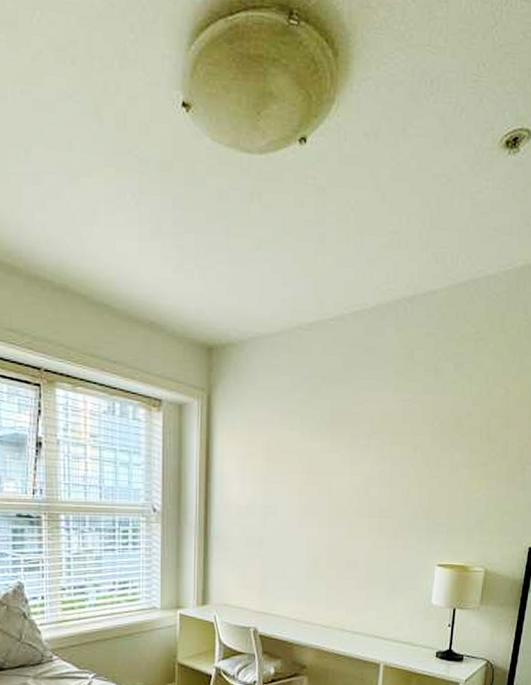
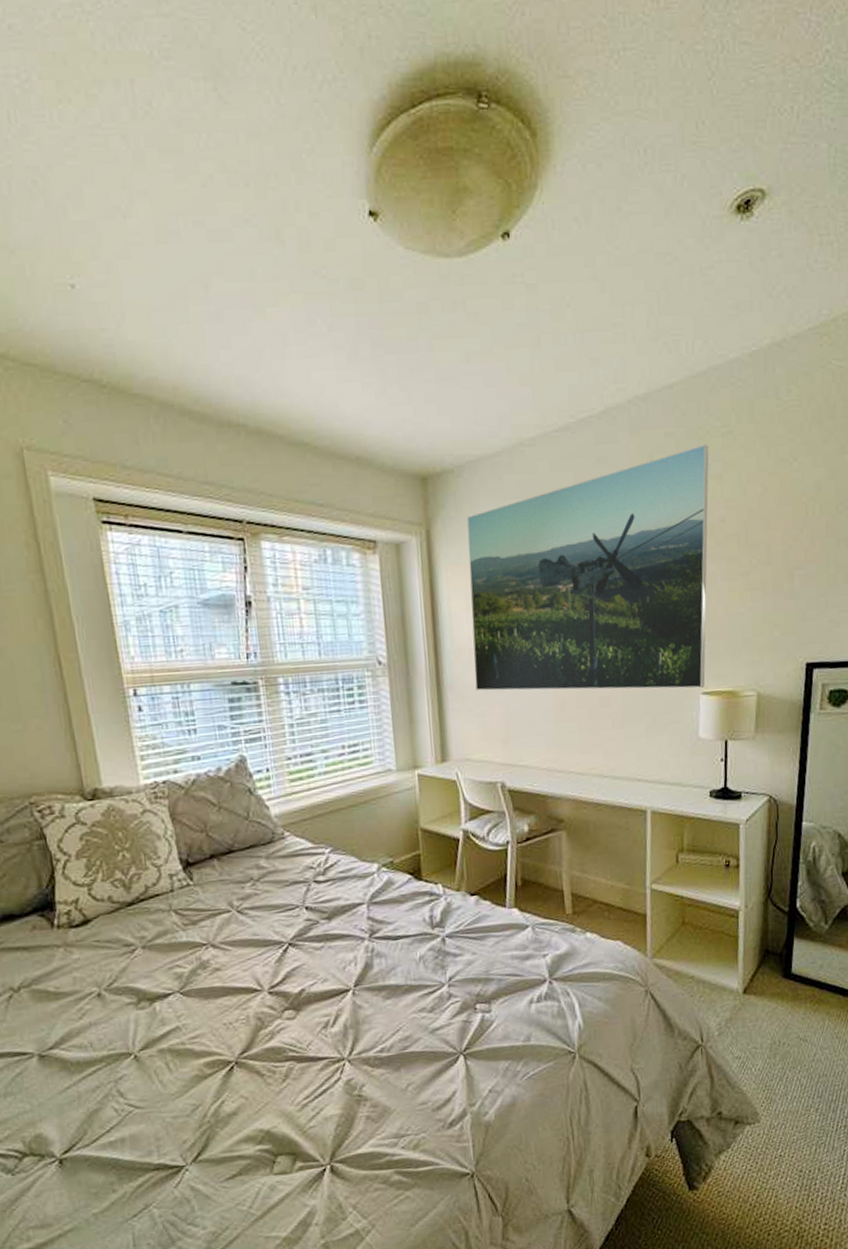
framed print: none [239,347,463,560] -> present [467,445,709,691]

